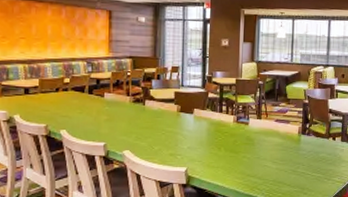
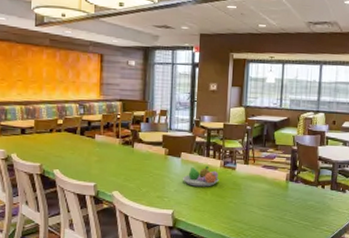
fruit bowl: none [196,121,233,143] -> present [183,165,219,187]

